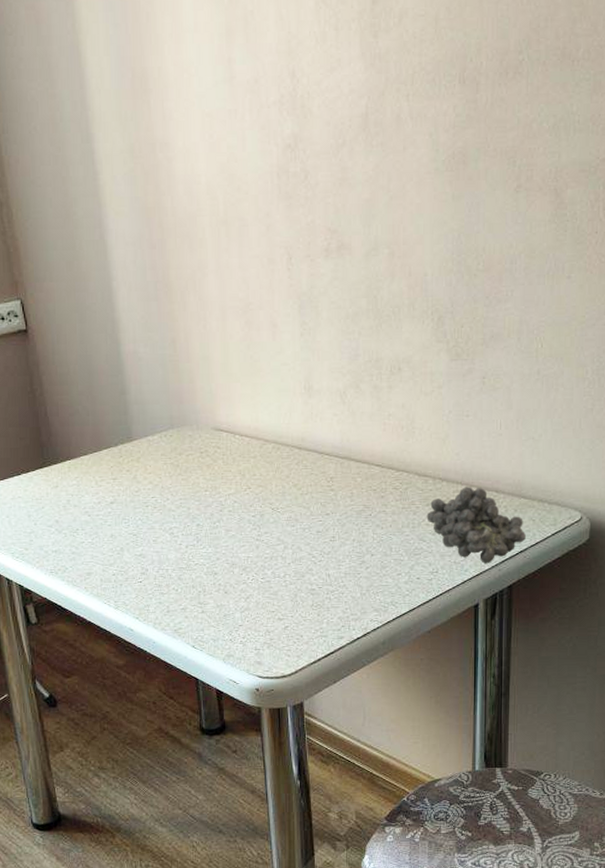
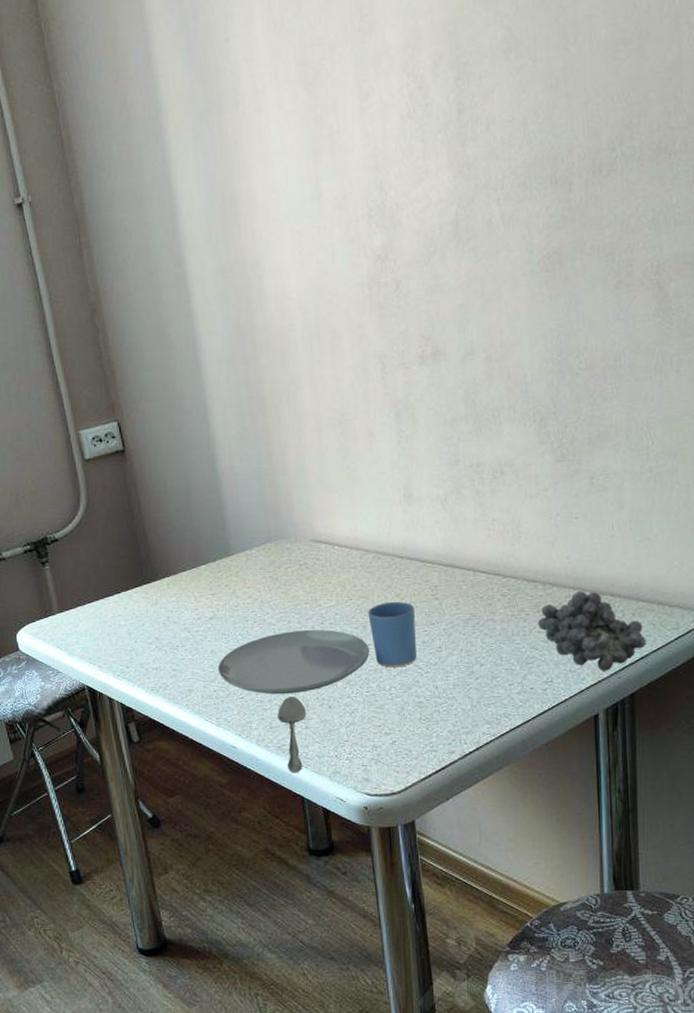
plate: none [117,517,266,580] -> present [218,629,370,695]
spoon: none [175,582,203,656] -> present [278,697,307,774]
mug: none [265,492,311,556] -> present [368,602,416,668]

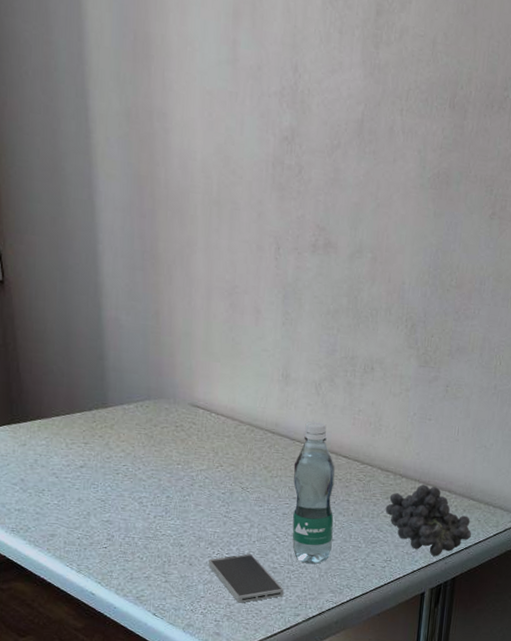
plate: present [218,629,370,695] -> none [83,489,234,549]
spoon: present [278,697,307,774] -> none [139,551,168,623]
smartphone: none [348,689,434,744] -> present [208,553,284,603]
mug: present [368,602,416,668] -> none [236,473,279,535]
bottle: none [428,538,482,694] -> present [292,420,335,564]

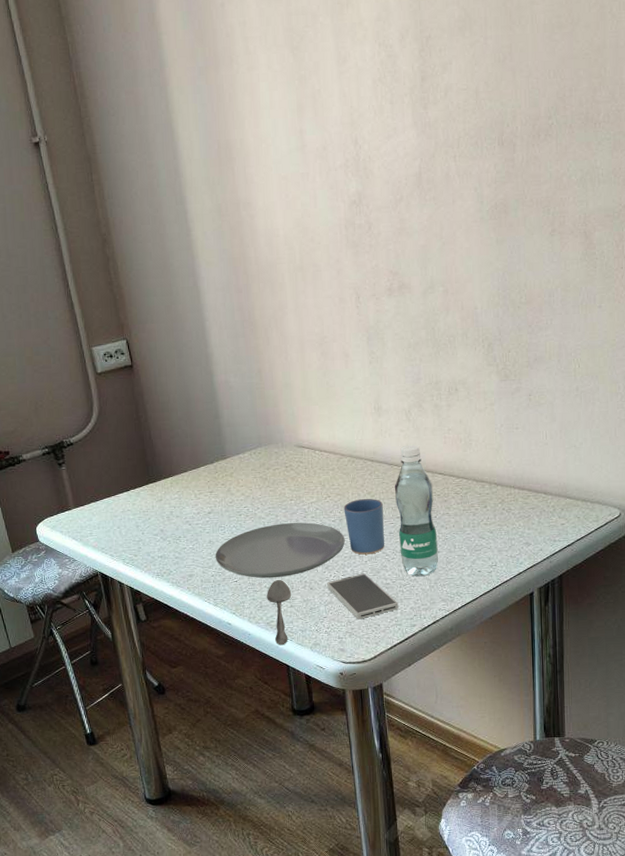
plate: none [83,489,234,549] -> present [215,522,345,579]
spoon: none [139,551,168,623] -> present [267,580,292,646]
mug: none [236,473,279,535] -> present [343,499,384,555]
fruit: present [385,485,471,556] -> none [485,490,572,557]

